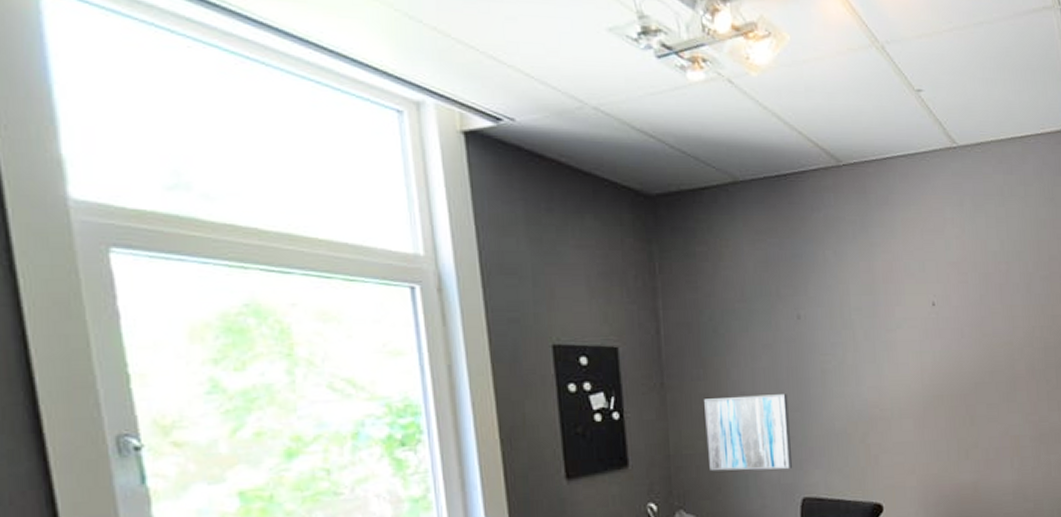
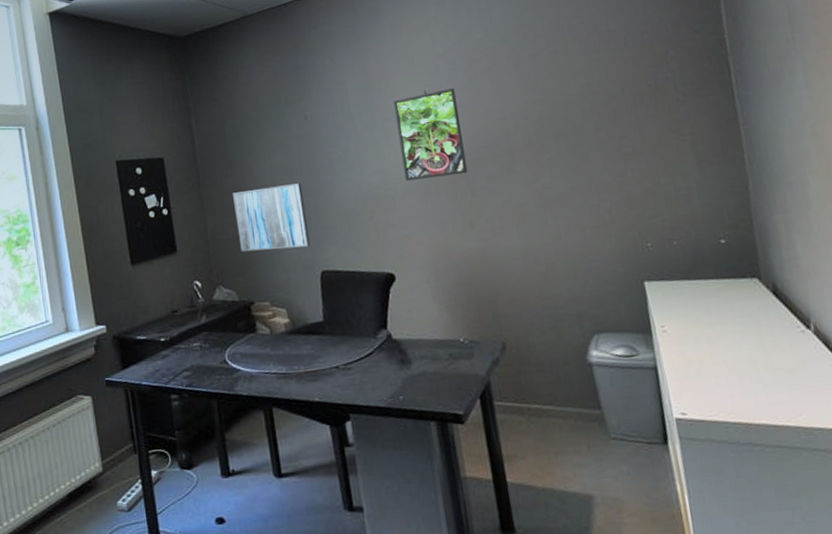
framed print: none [898,303,969,402] -> present [393,88,468,181]

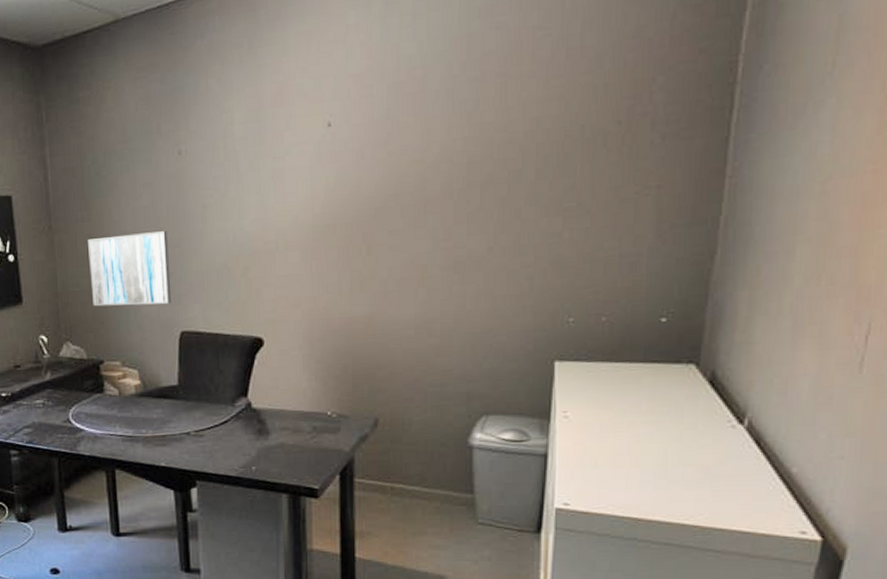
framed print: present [393,88,468,181] -> none [287,120,367,233]

